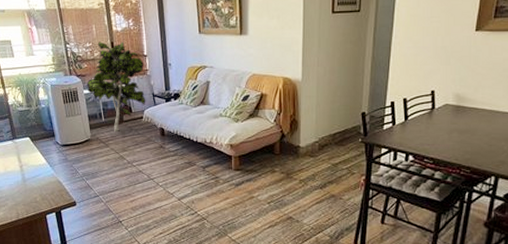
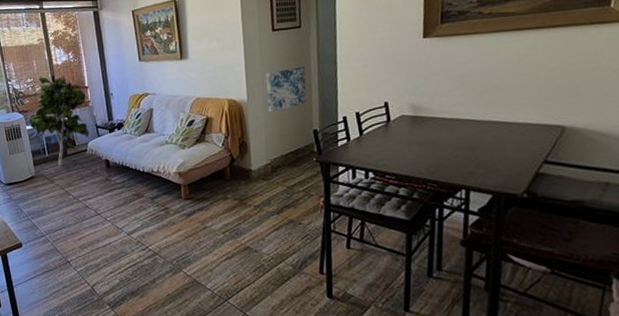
wall art: none [320,51,360,93] -> present [265,67,307,113]

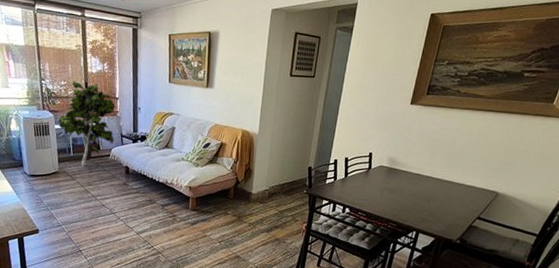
wall art: present [265,67,307,113] -> none [274,111,311,147]

